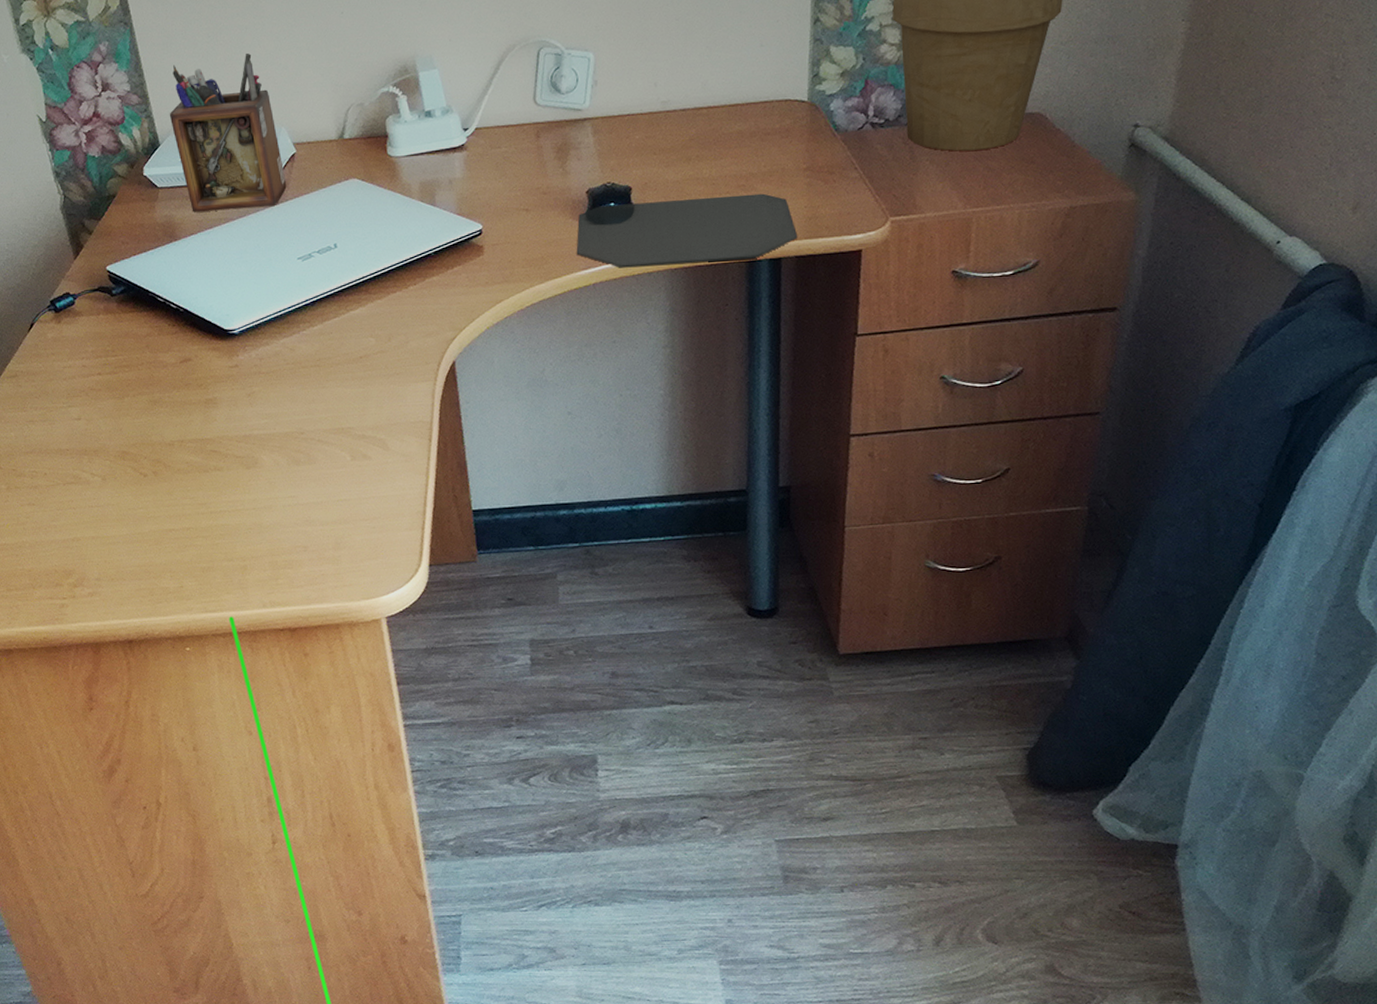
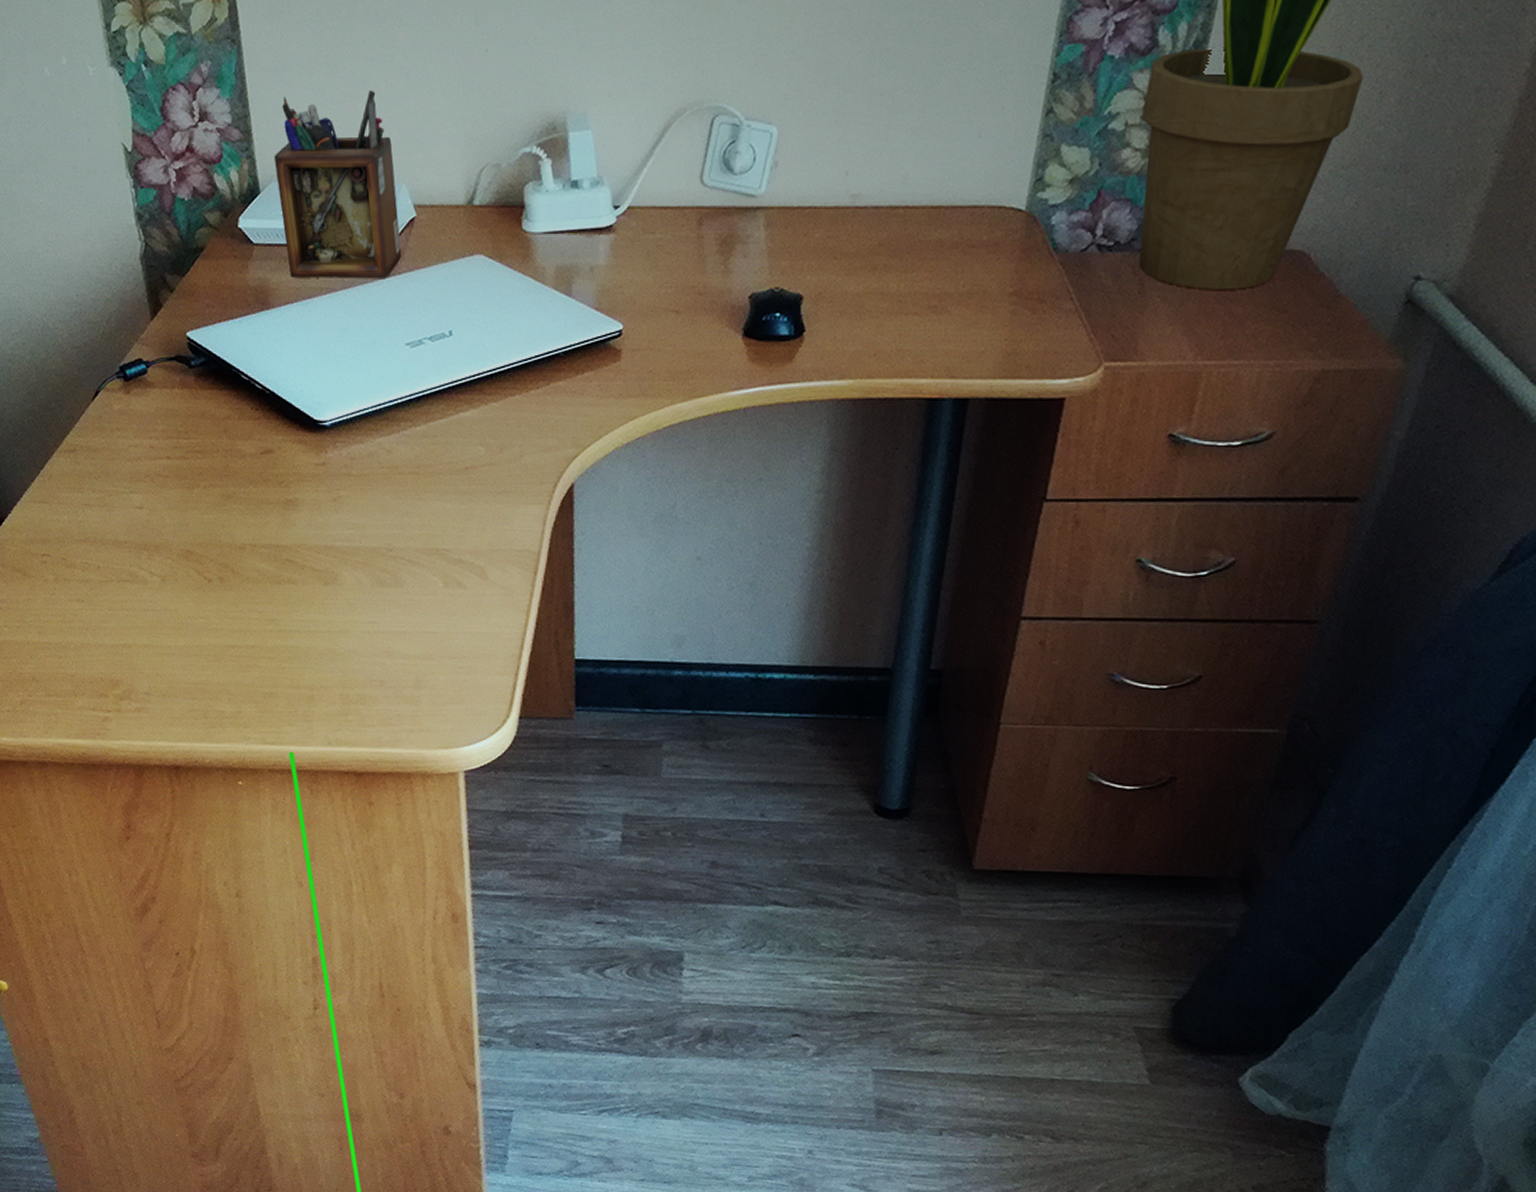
mousepad: present [576,193,798,268] -> none [728,315,992,396]

